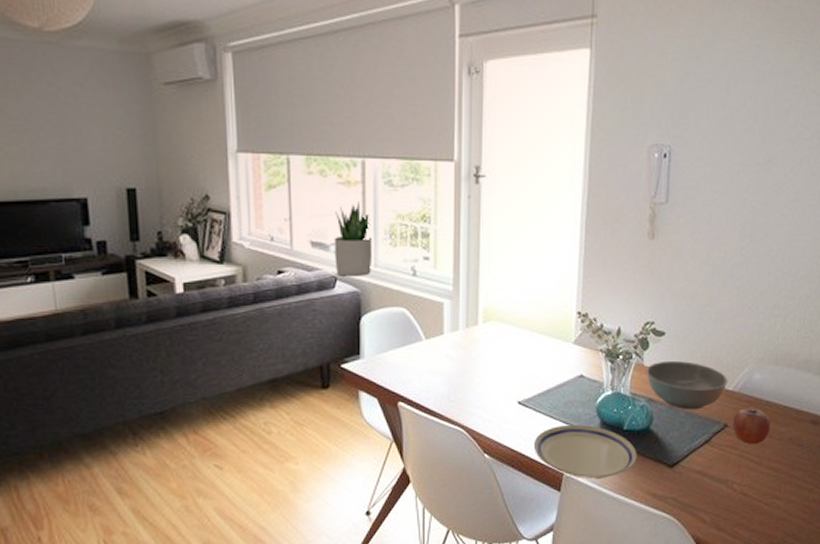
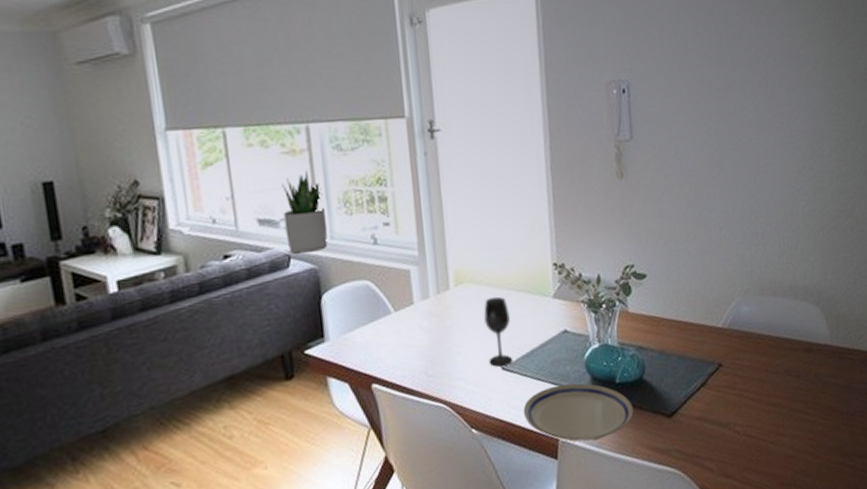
wine glass: none [507,336,531,401] -> present [484,296,512,367]
bowl: present [646,360,728,410] -> none [631,302,716,354]
fruit: present [732,408,771,445] -> none [726,343,766,382]

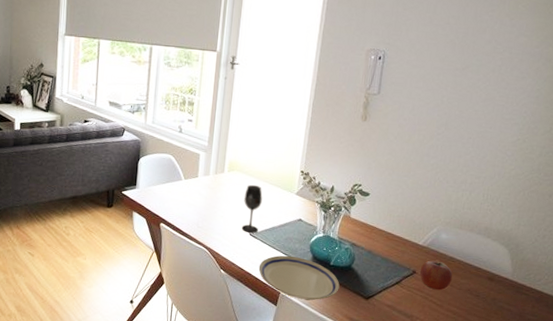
planter: present [282,171,328,254] -> none [124,76,153,130]
fruit: none [726,343,766,382] -> present [419,260,453,291]

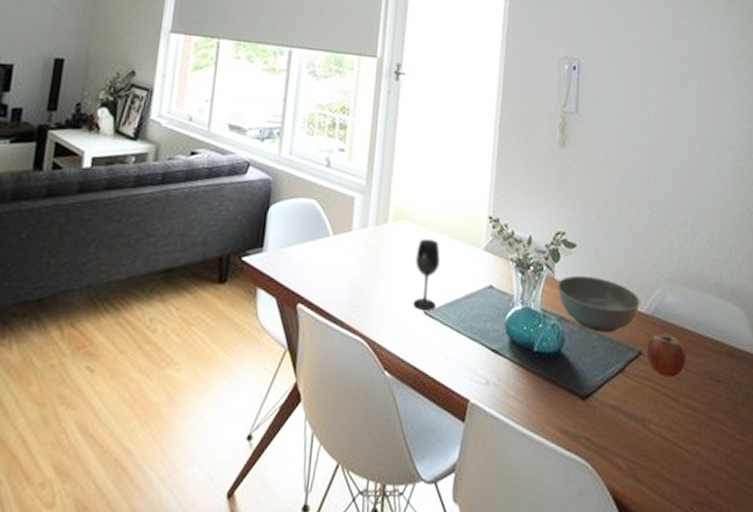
plate: present [258,255,340,301] -> none [437,341,548,409]
bowl: none [352,215,419,257] -> present [557,275,640,333]

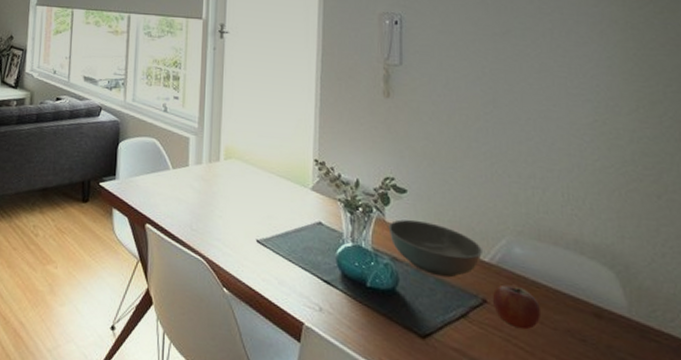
wine glass: present [412,238,440,310] -> none [246,176,269,240]

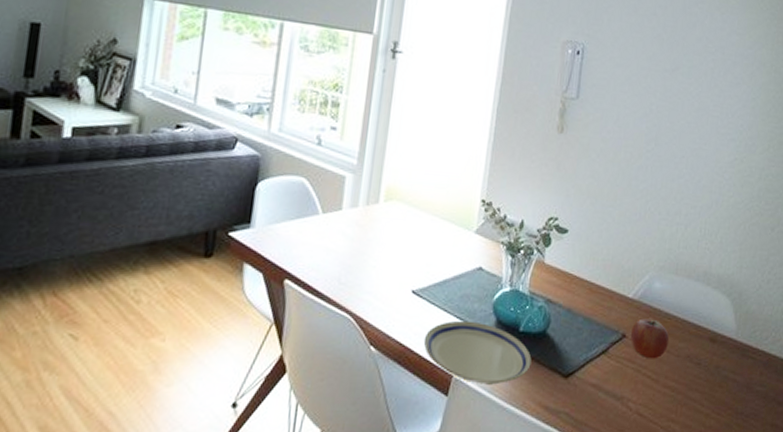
plate: none [272,271,383,337] -> present [423,320,532,385]
bowl: present [388,219,482,278] -> none [546,260,628,316]

